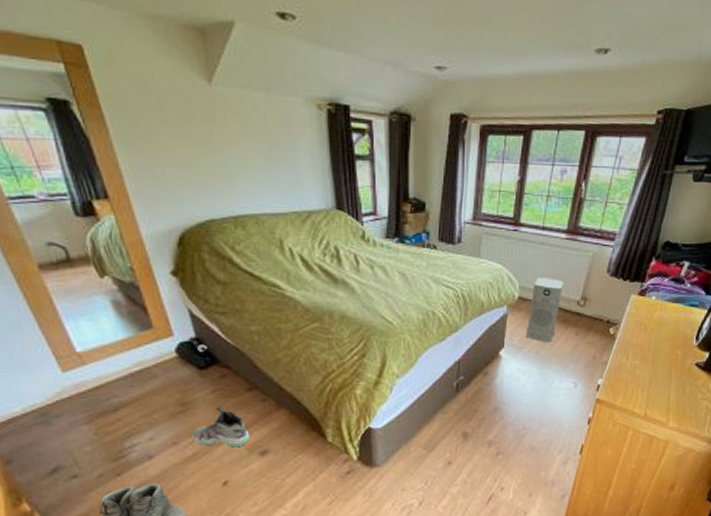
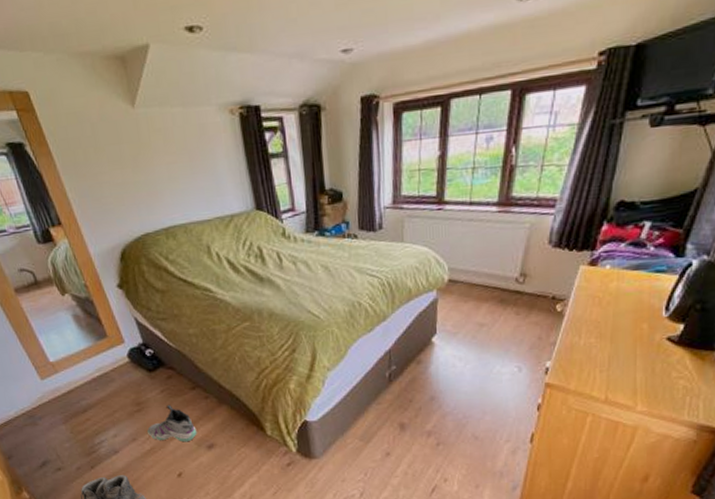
air purifier: present [526,277,564,343] -> none [460,256,498,326]

